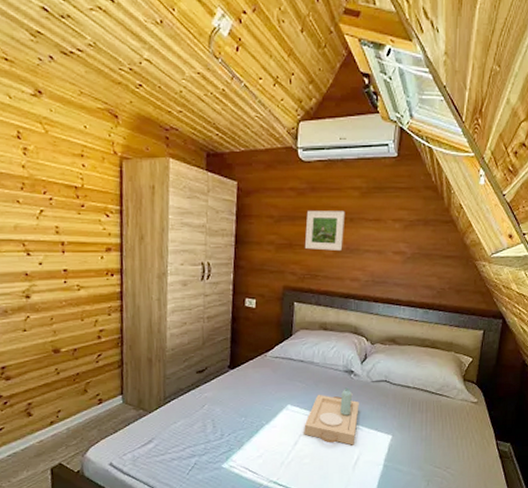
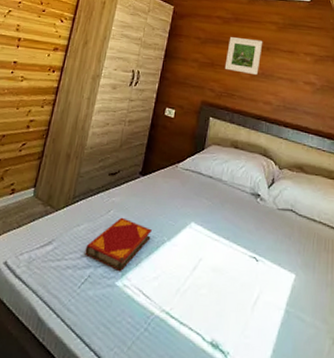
hardback book: none [186,409,249,456] -> present [85,217,152,272]
serving tray: present [304,387,359,446] -> none [204,212,264,280]

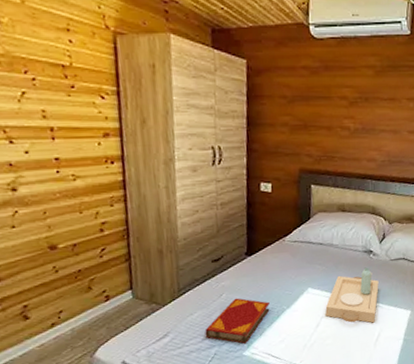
serving tray: none [204,212,264,280] -> present [325,267,379,323]
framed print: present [224,37,263,75] -> none [319,90,360,131]

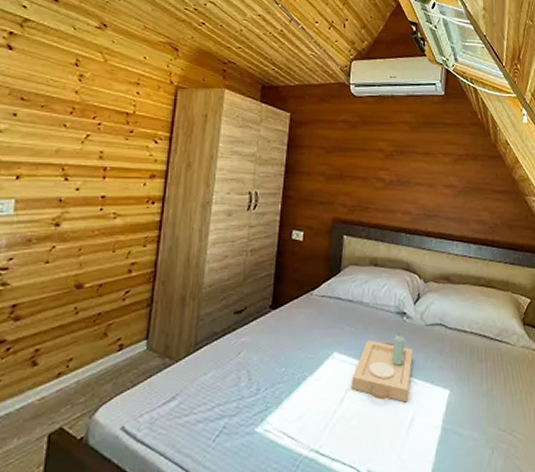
hardback book: present [205,298,270,344] -> none [216,358,290,417]

